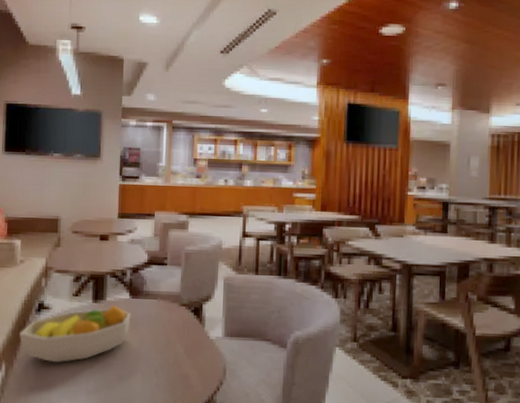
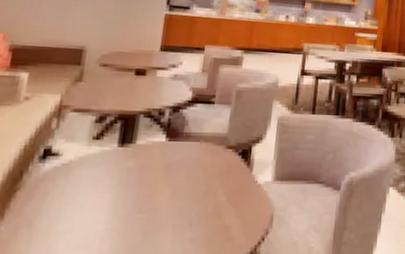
fruit bowl: present [19,305,131,363] -> none [11,149,166,222]

